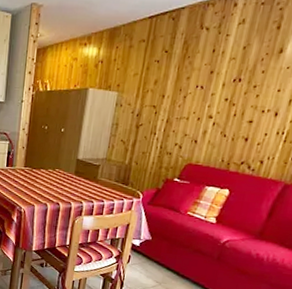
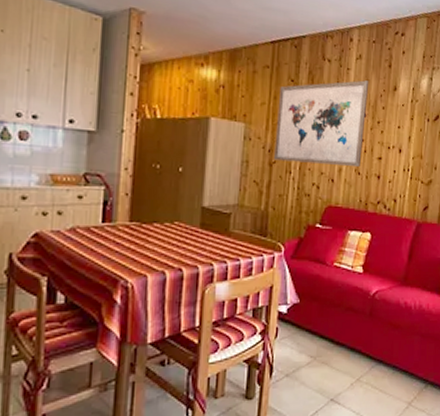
wall art: none [141,45,251,129] -> present [274,80,369,166]

